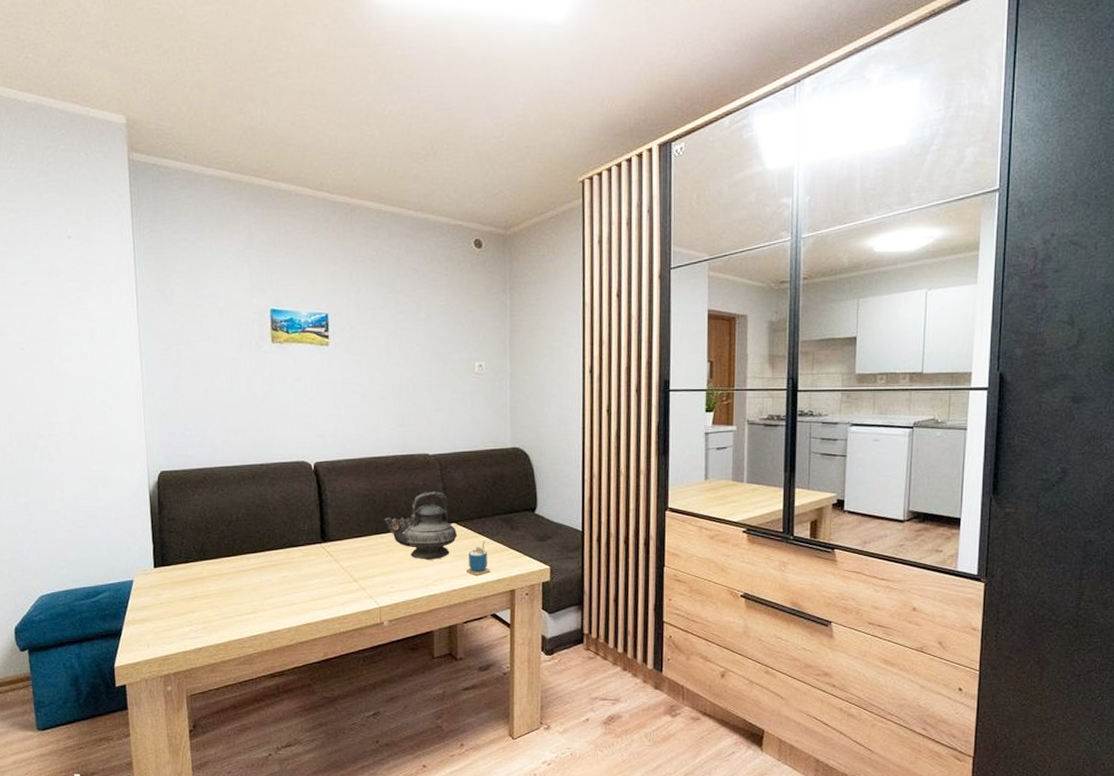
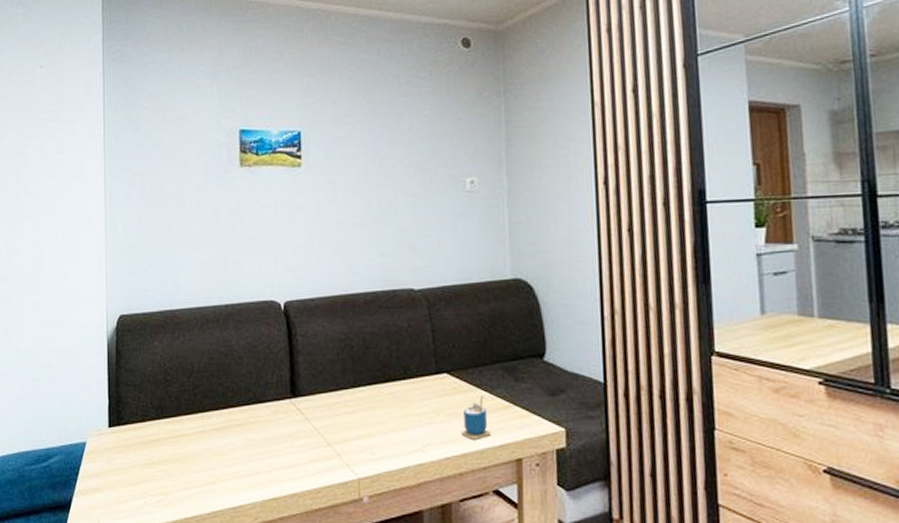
teapot: present [384,490,458,560] -> none [362,333,450,420]

